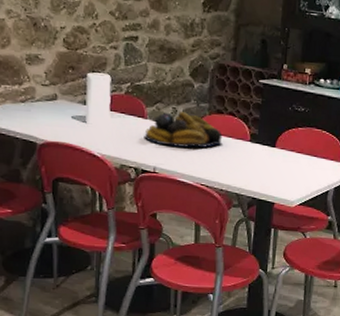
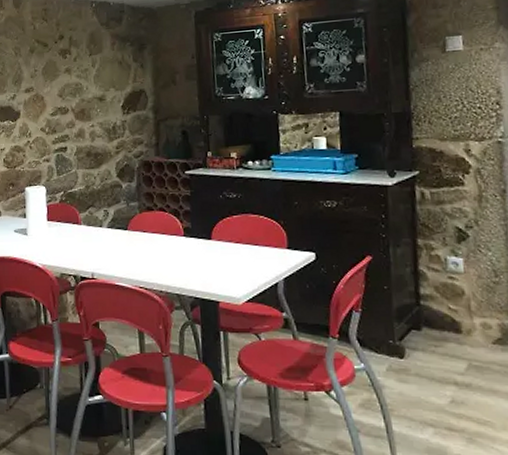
fruit bowl: present [144,112,223,149] -> none [80,213,156,250]

